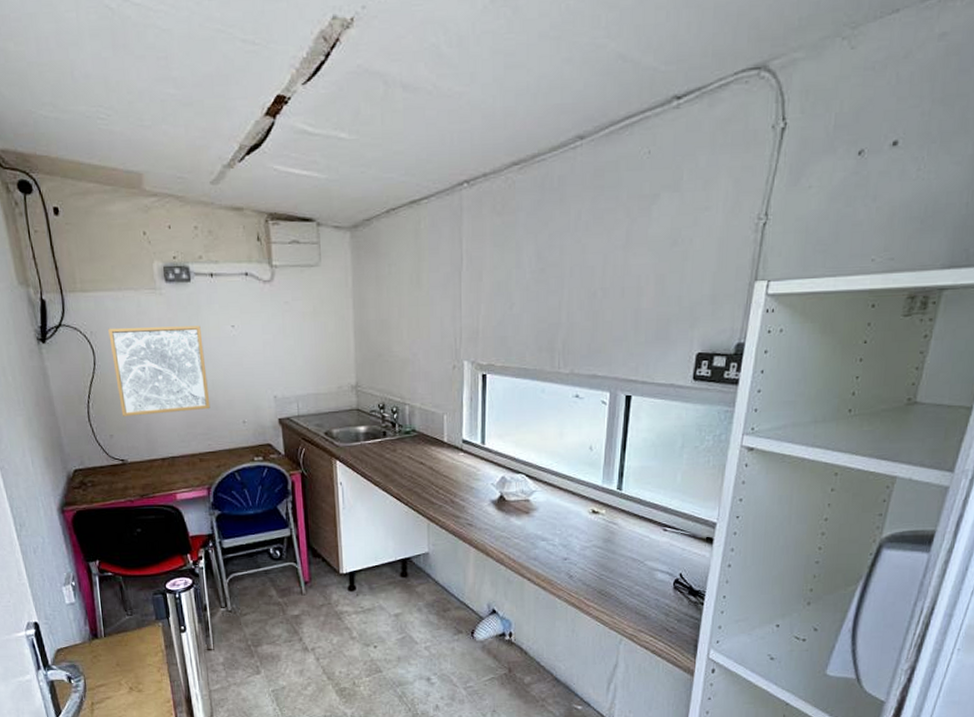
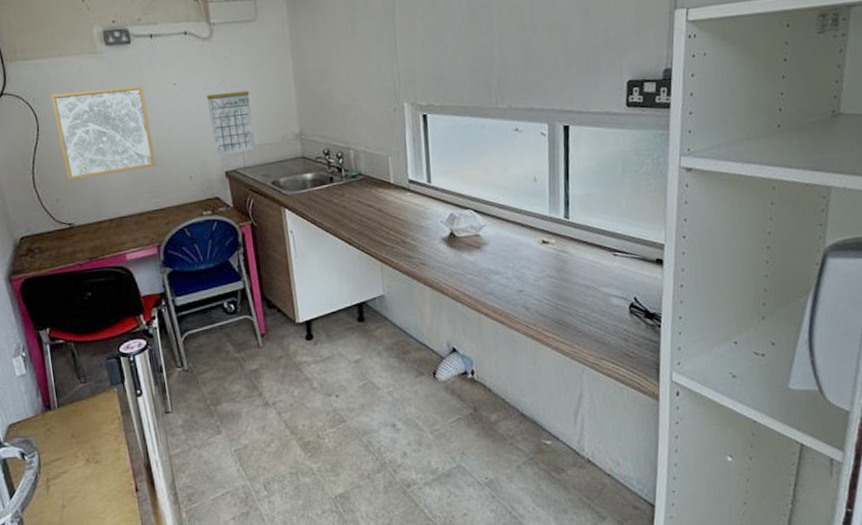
calendar: none [264,337,311,402] -> present [206,90,256,156]

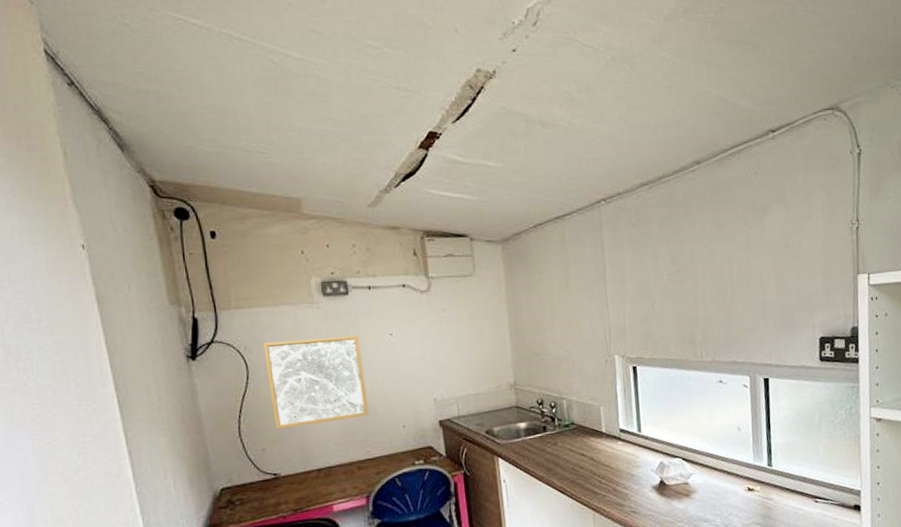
calendar: present [206,90,256,156] -> none [422,341,471,405]

